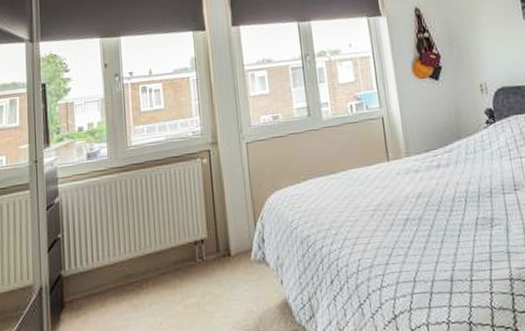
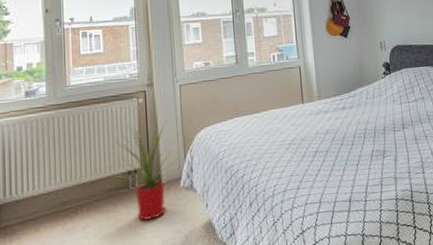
house plant: none [178,183,249,298] -> present [114,121,179,220]

